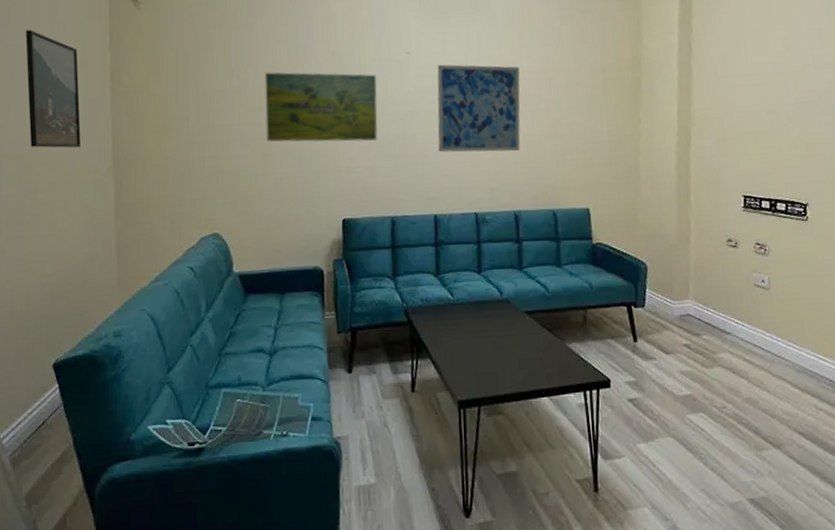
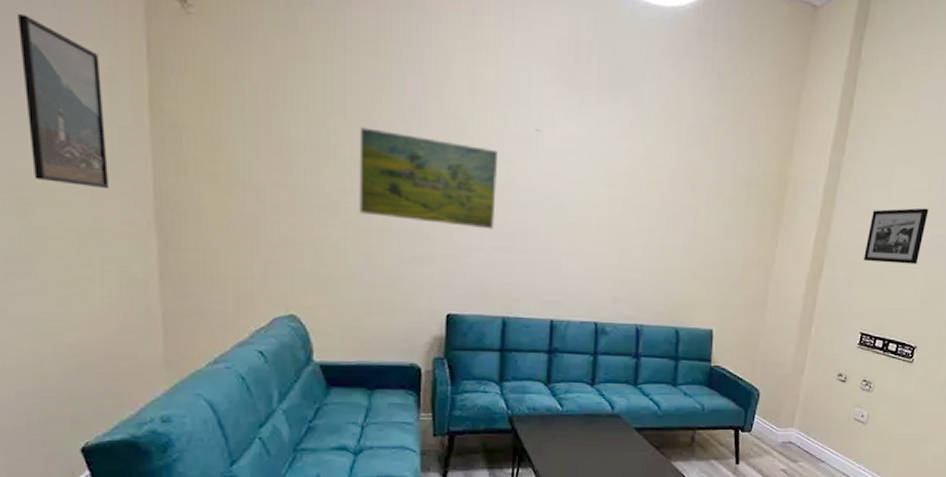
wall art: present [437,64,521,153] -> none [562,149,662,261]
picture frame: none [731,67,791,126] -> present [864,208,929,265]

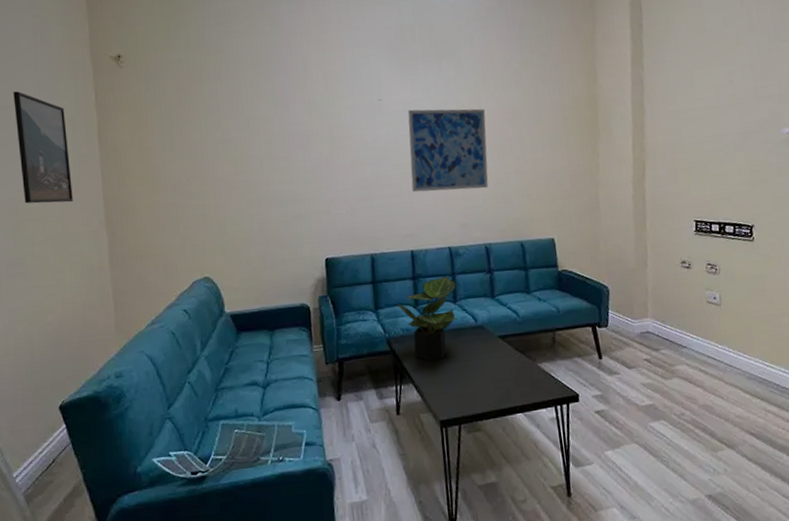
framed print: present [359,127,499,230] -> none [245,121,355,189]
potted plant: none [524,354,598,445] -> present [396,276,458,361]
wall art: none [562,149,662,261] -> present [407,108,488,193]
picture frame: present [864,208,929,265] -> none [681,100,736,156]

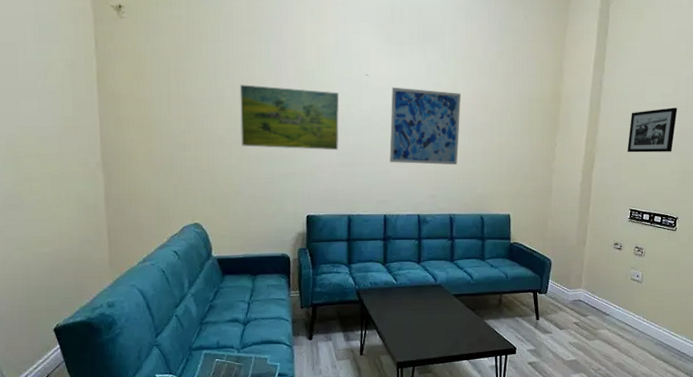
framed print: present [13,91,73,204] -> none [13,30,71,143]
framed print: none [245,121,355,189] -> present [239,84,340,151]
potted plant: present [396,276,458,361] -> none [367,240,422,311]
picture frame: none [681,100,736,156] -> present [627,107,678,153]

